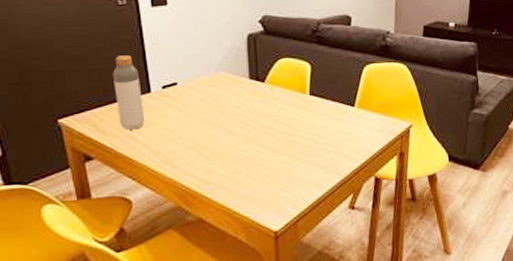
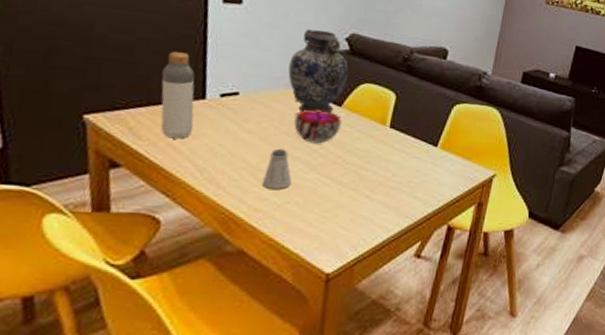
saltshaker: none [208,126,232,163] -> present [262,148,292,189]
vase: none [214,17,267,92] -> present [288,29,349,113]
decorative bowl: none [227,88,267,119] -> present [294,109,342,144]

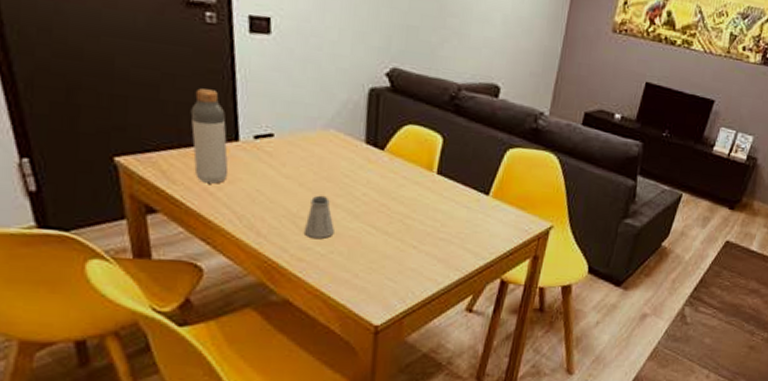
vase: present [288,29,349,113] -> none [325,63,391,157]
decorative bowl: present [294,109,342,144] -> none [334,153,385,191]

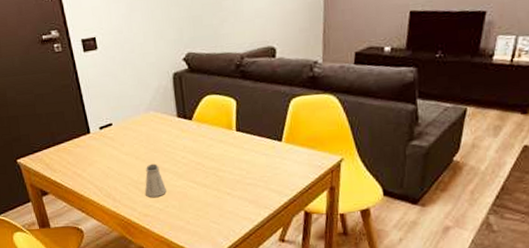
bottle: present [190,88,229,184] -> none [56,99,88,168]

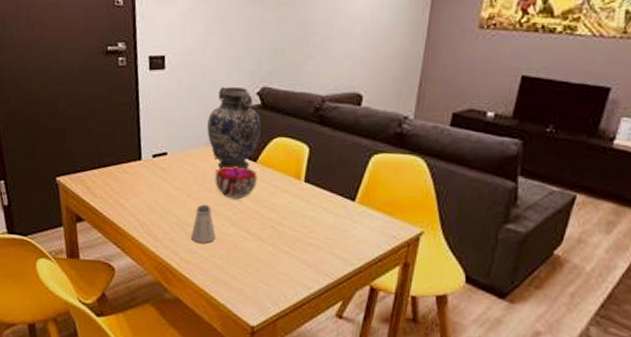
vase: none [143,56,192,130] -> present [207,87,262,169]
decorative bowl: none [157,126,195,156] -> present [215,166,257,200]

